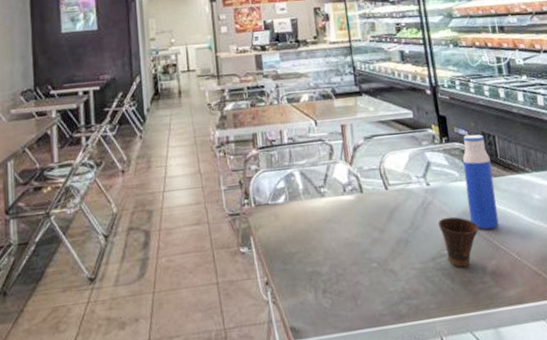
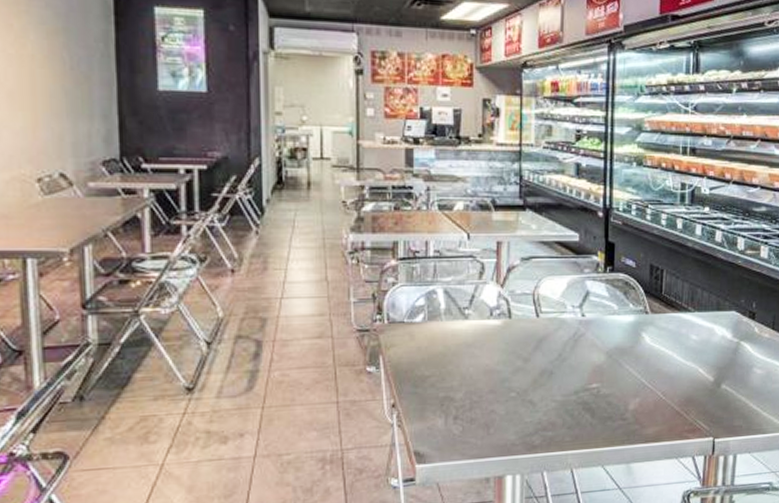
cup: present [438,216,480,268] -> none [587,351,630,403]
water bottle: present [462,134,499,230] -> none [621,266,654,367]

